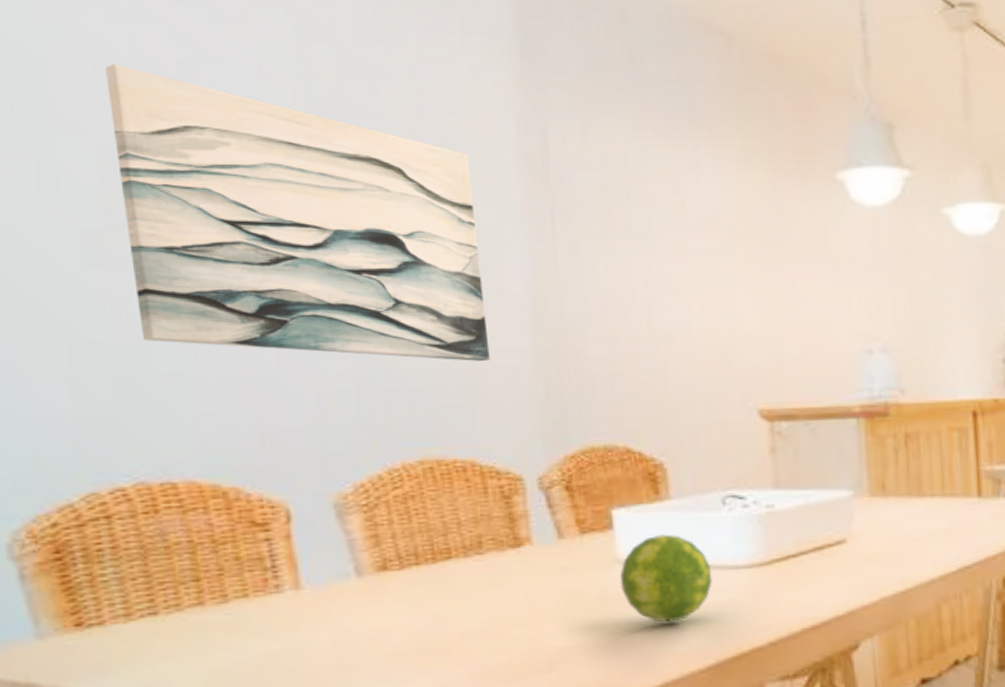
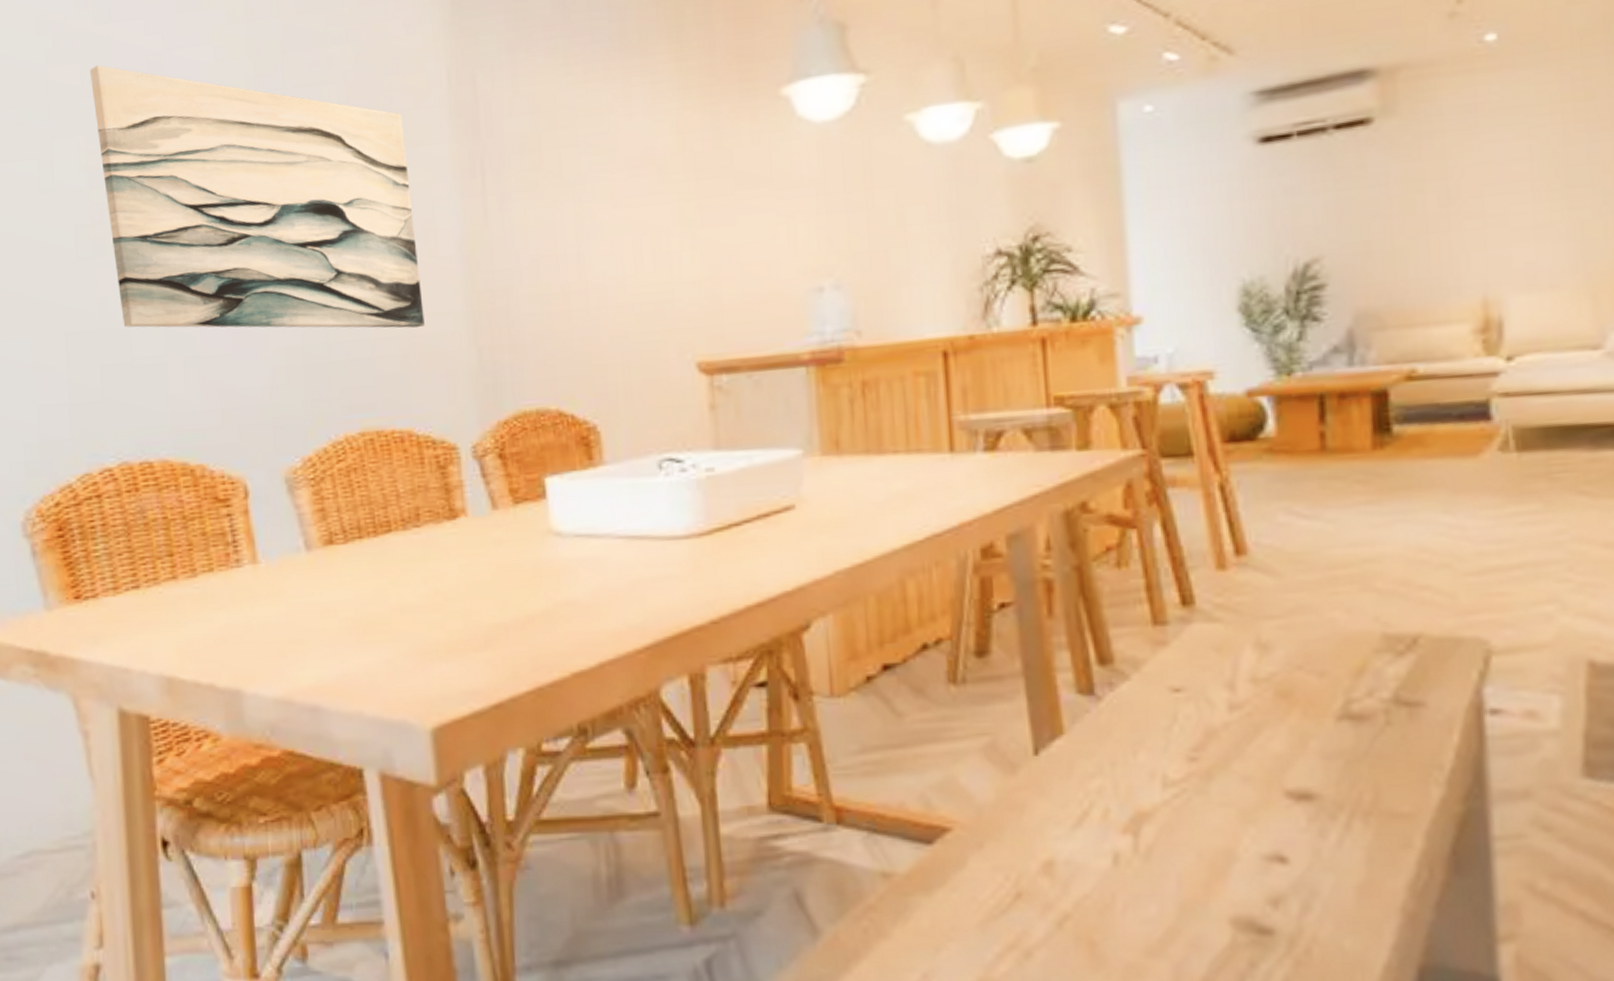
fruit: present [620,534,712,623] -> none [553,502,649,599]

